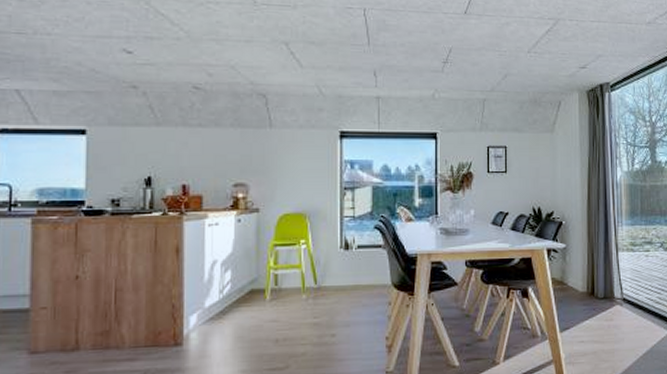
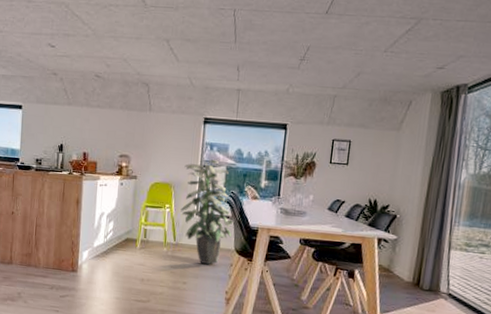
indoor plant: none [320,180,387,307] -> present [180,160,234,264]

